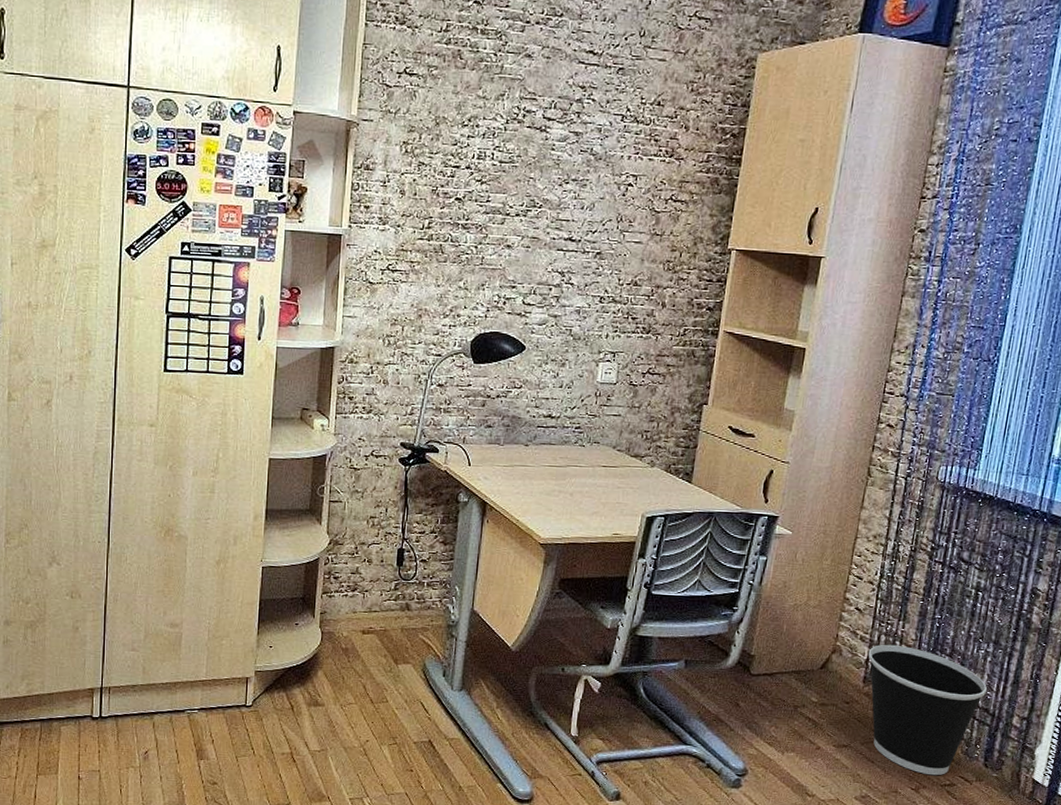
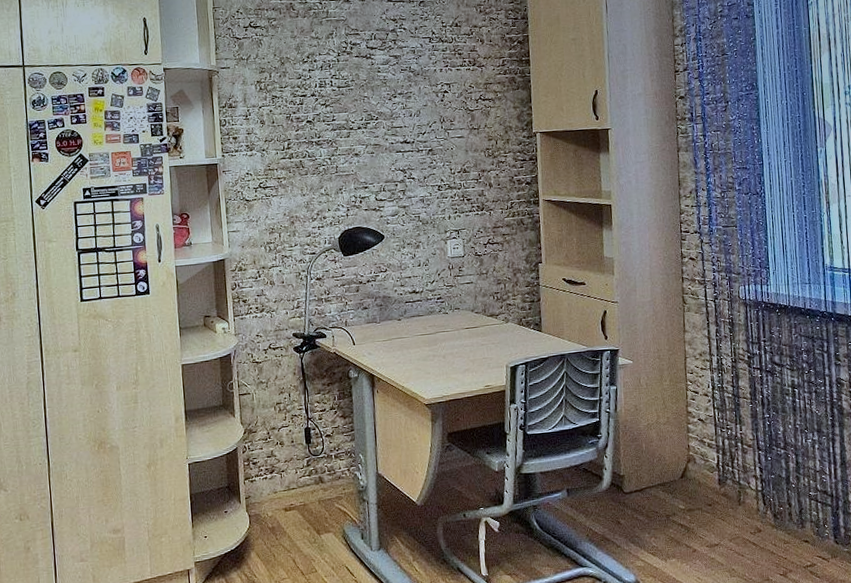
wastebasket: present [867,644,987,776] -> none [717,446,821,560]

